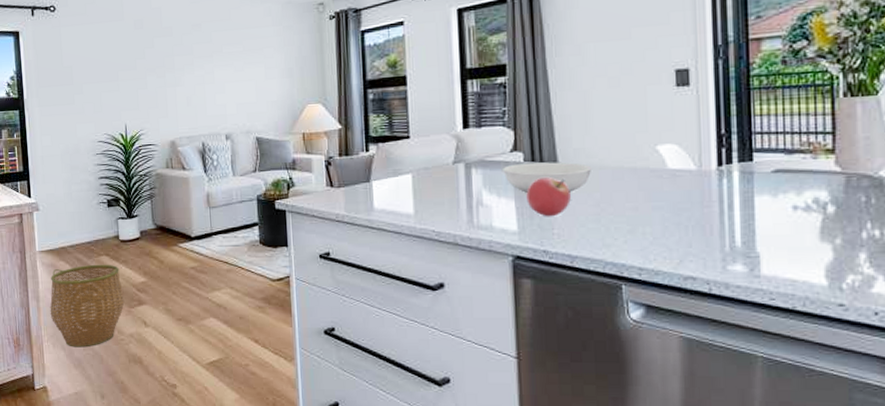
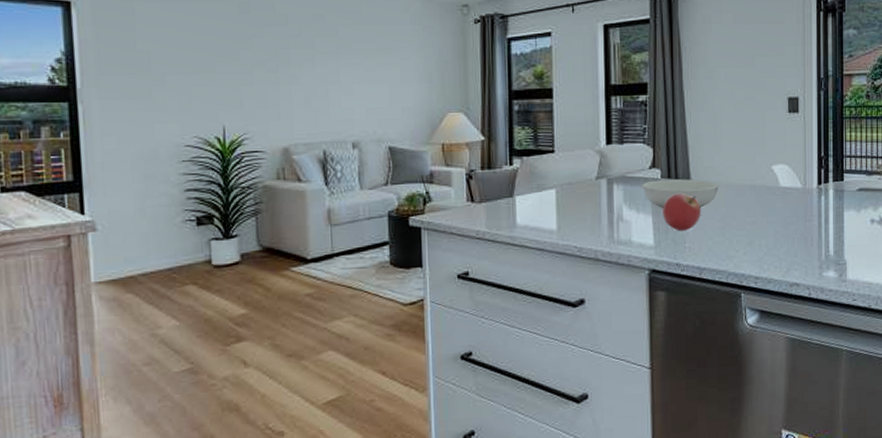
basket: present [50,264,125,348] -> none [110,294,218,400]

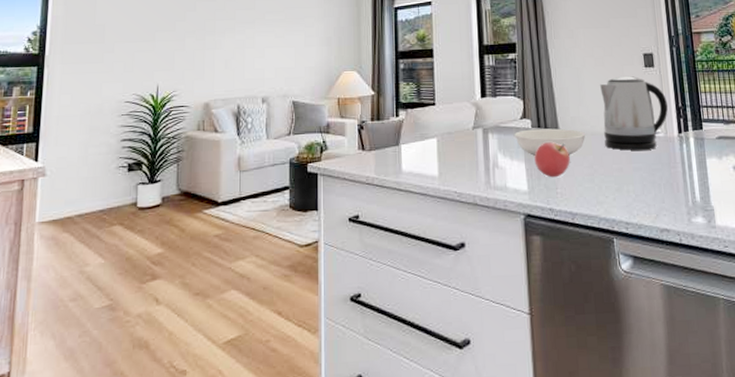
kettle: none [738,123,810,203] -> present [600,76,668,151]

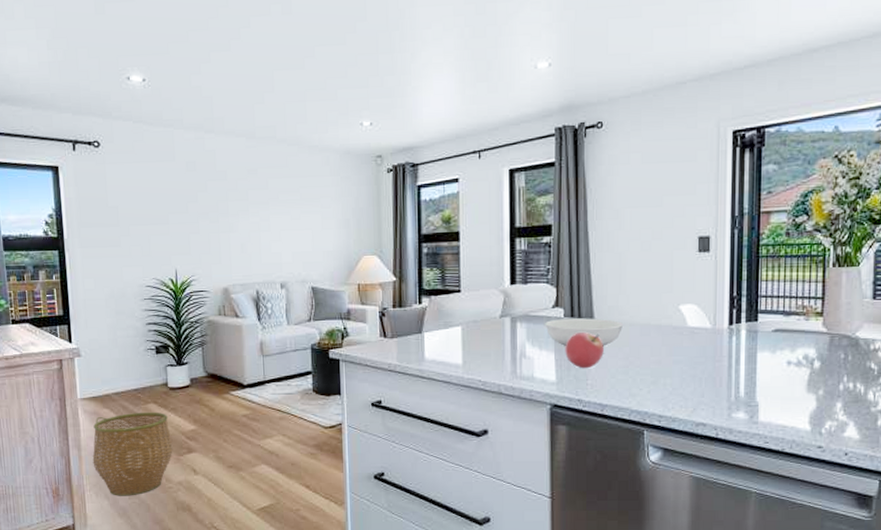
basket: none [42,234,136,335] -> present [92,412,173,496]
kettle: present [600,76,668,151] -> none [644,262,721,343]

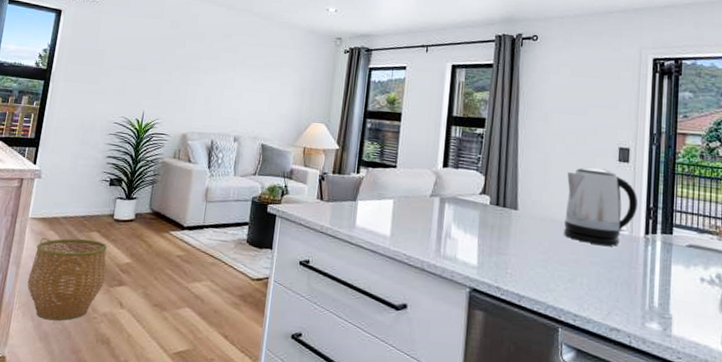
bowl: present [545,318,624,347] -> none [471,205,546,238]
fruit: present [565,332,604,369] -> none [488,221,525,258]
kettle: none [644,262,721,343] -> present [564,167,638,246]

